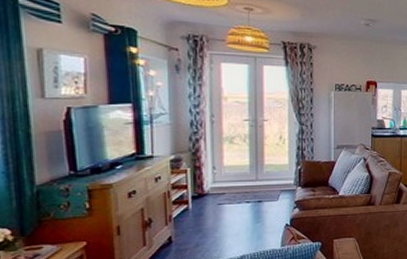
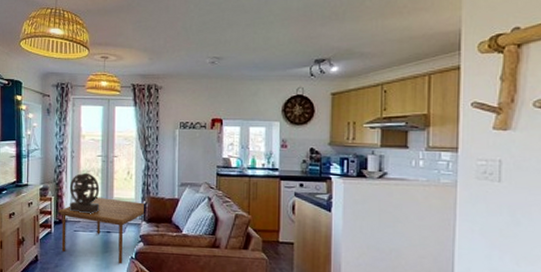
coffee table: none [197,165,300,233] -> present [58,197,145,265]
shelf unit: none [209,139,248,185] -> present [69,172,100,214]

